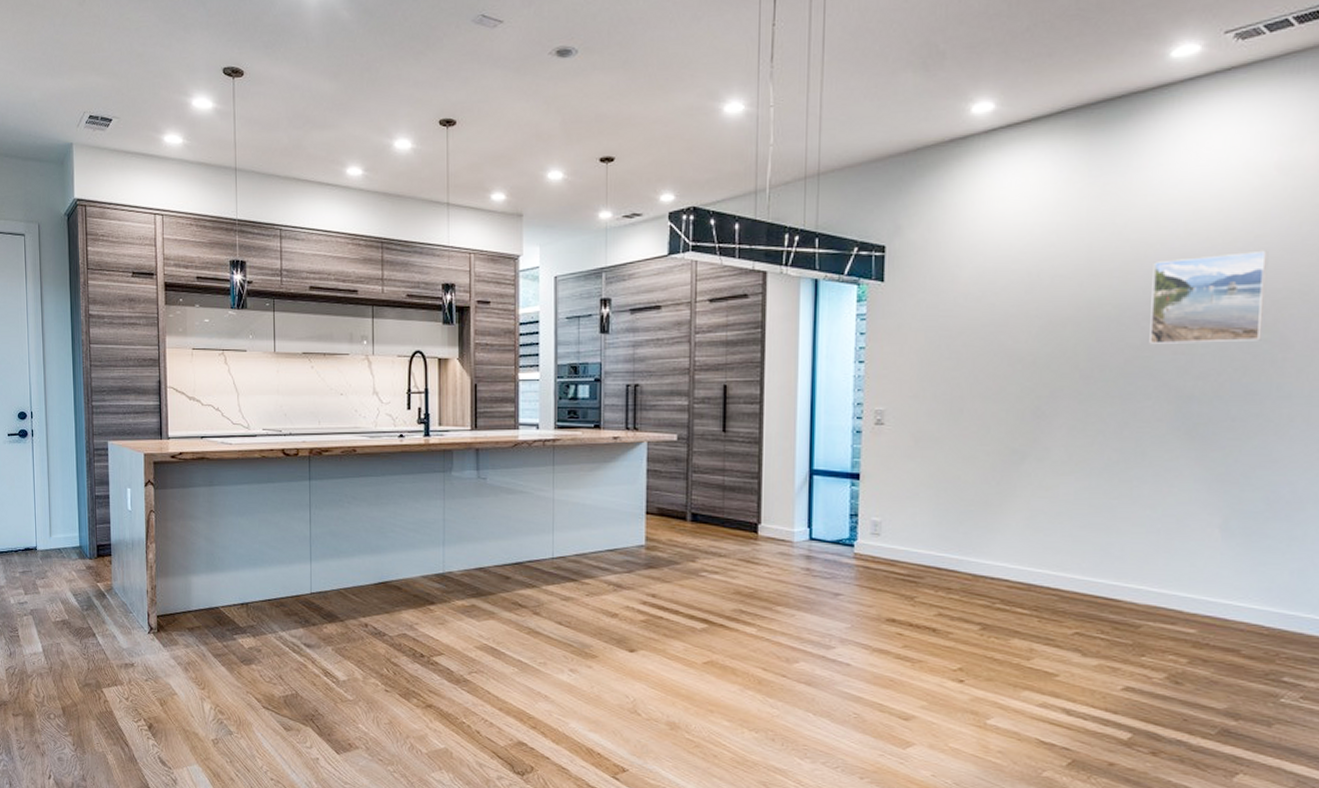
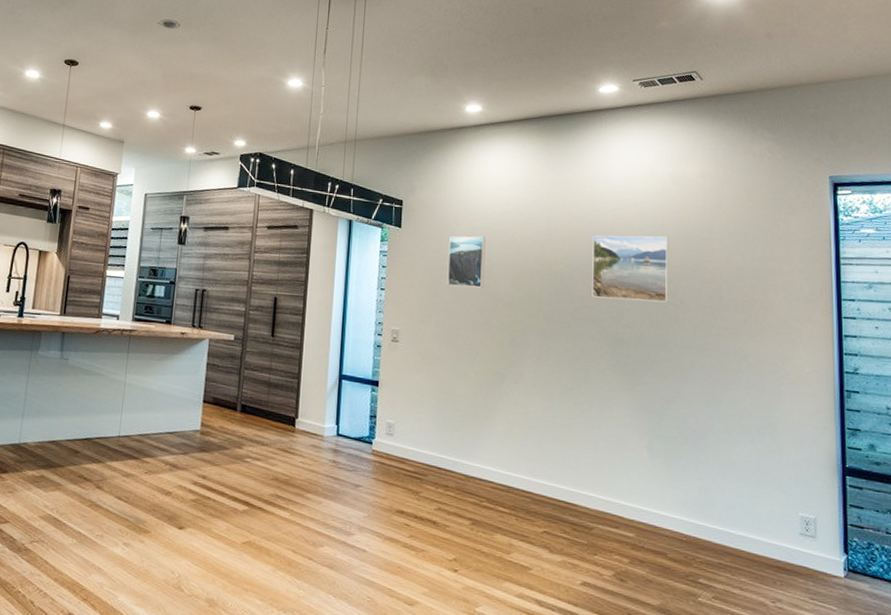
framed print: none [947,280,1000,349] -> present [447,236,486,288]

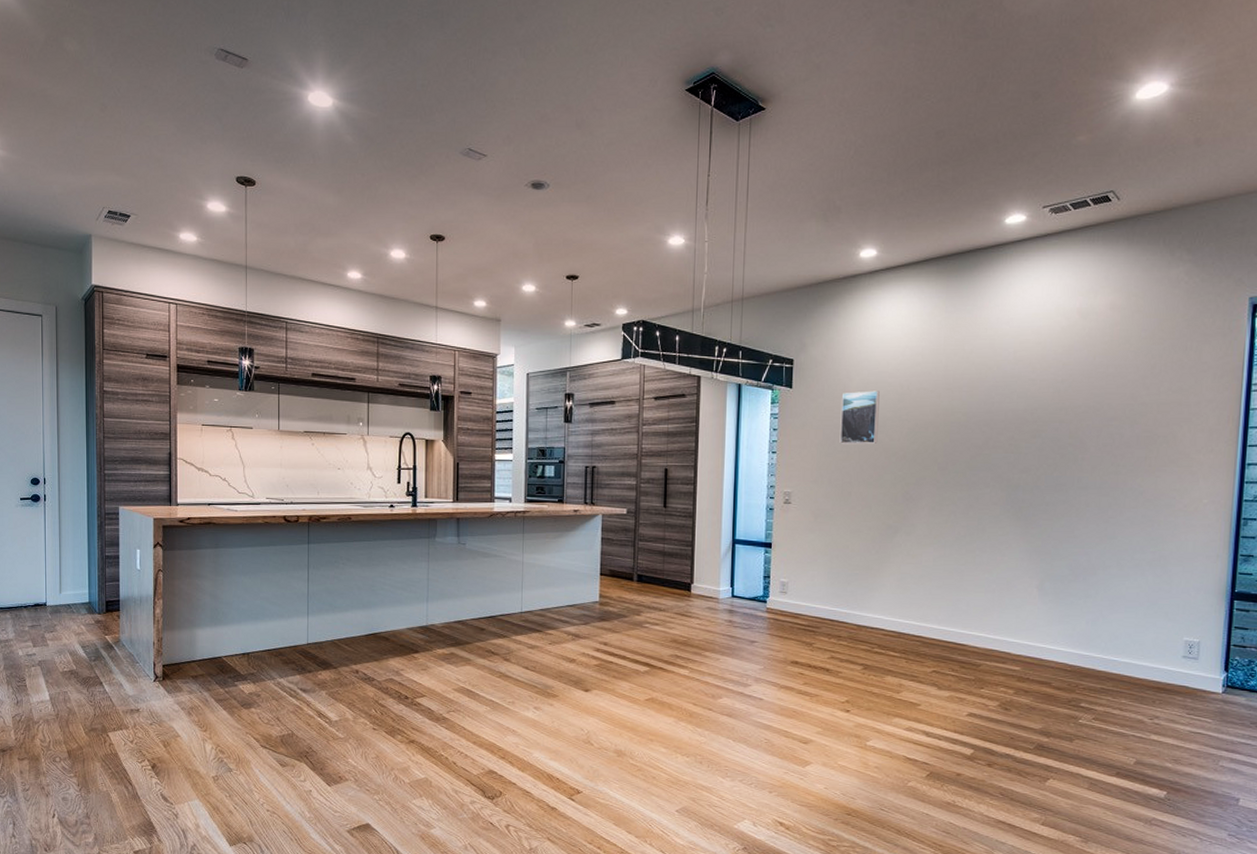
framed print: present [592,235,669,303] -> none [988,375,1072,445]

